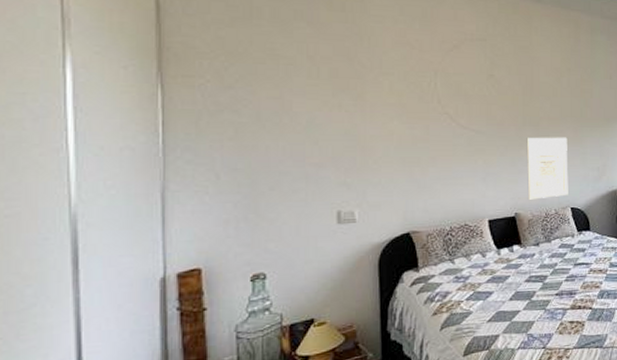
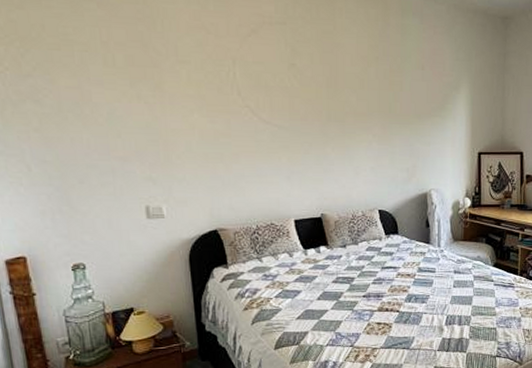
wall art: present [526,137,568,200] -> none [331,134,376,201]

